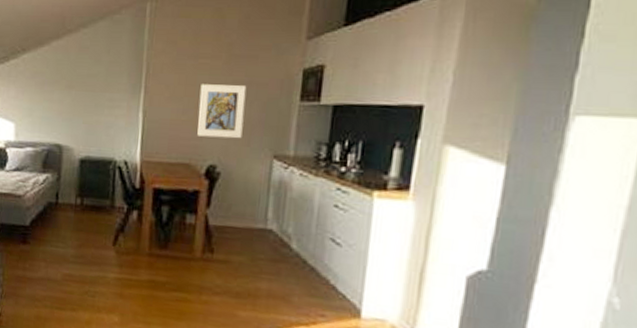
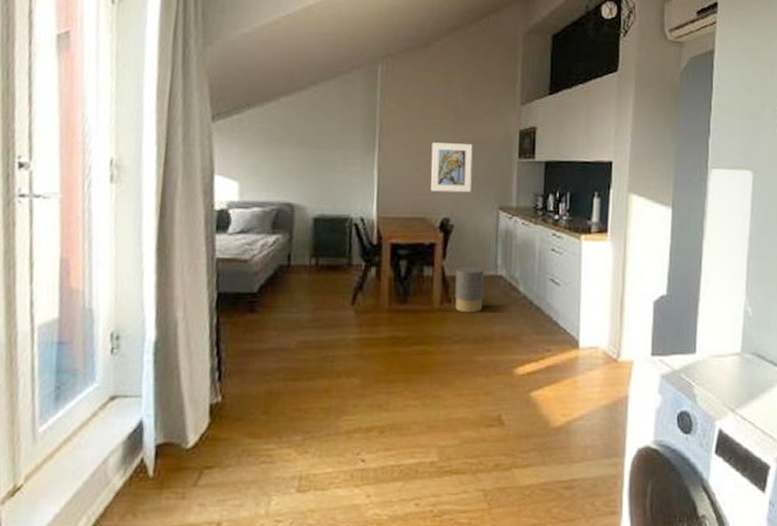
trash can: none [217,216,252,266] -> present [454,266,484,313]

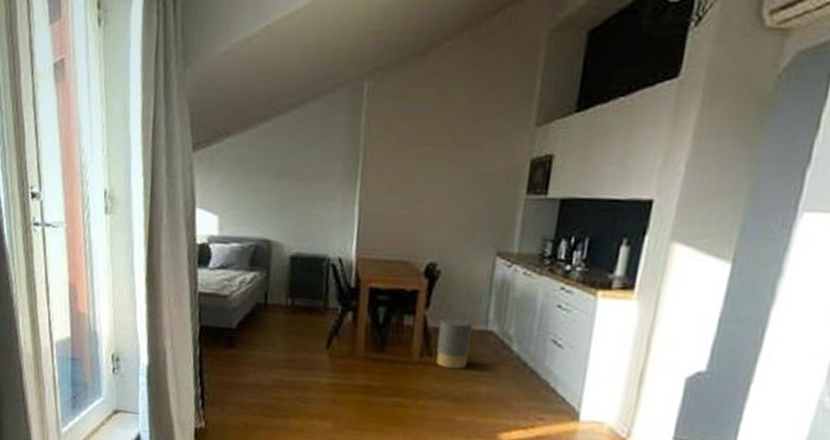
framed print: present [431,142,473,193] -> none [417,174,471,235]

